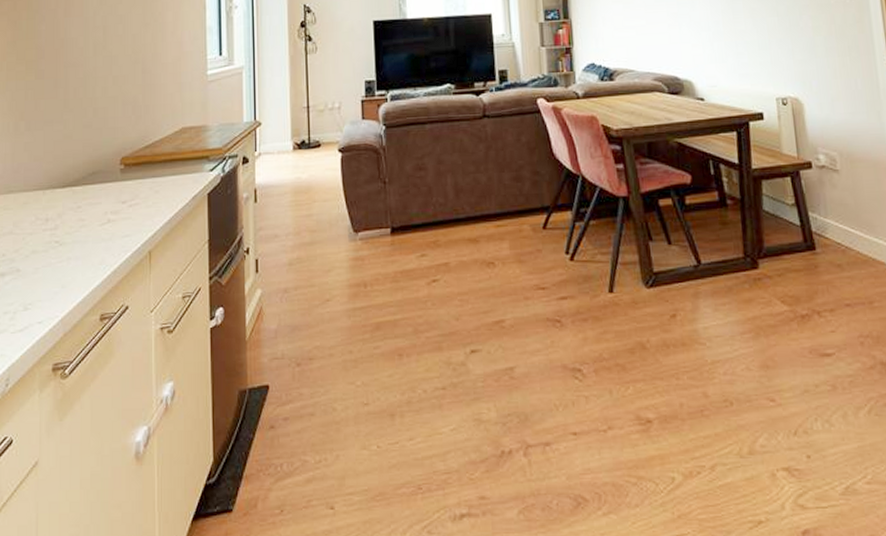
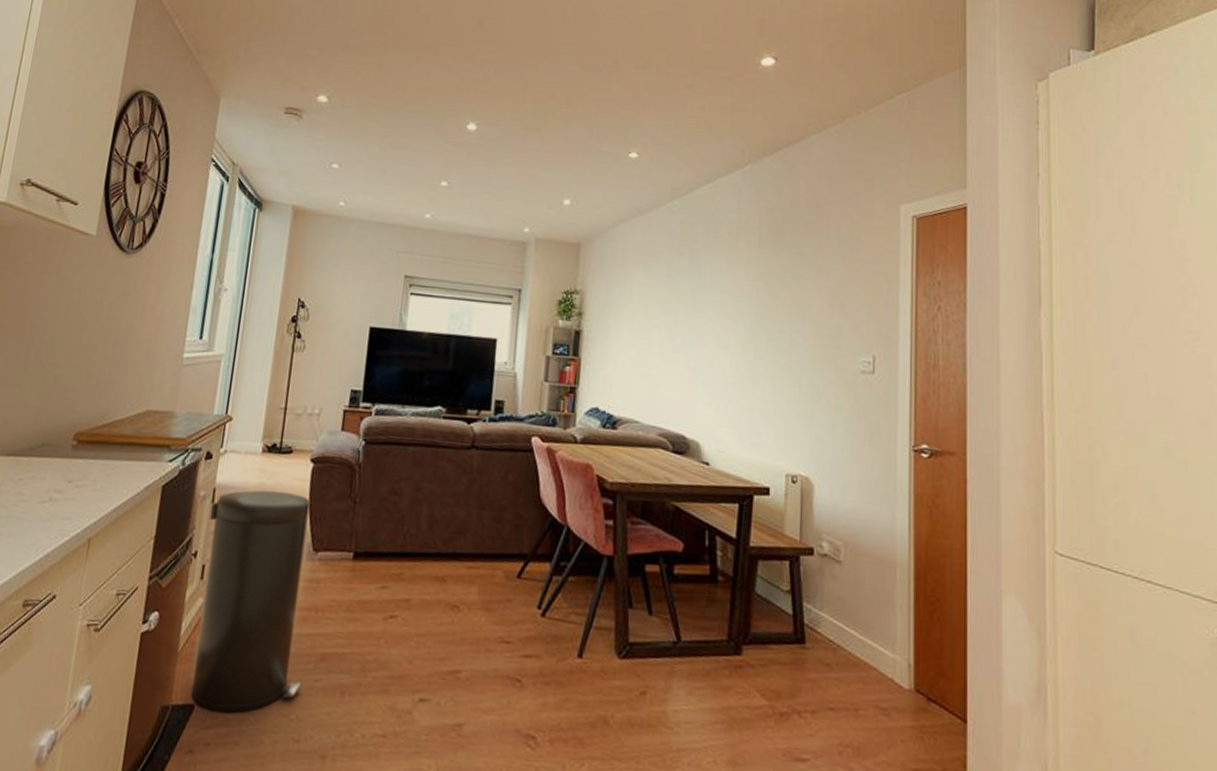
pedal bin: none [255,183,363,389] -> present [191,490,310,714]

